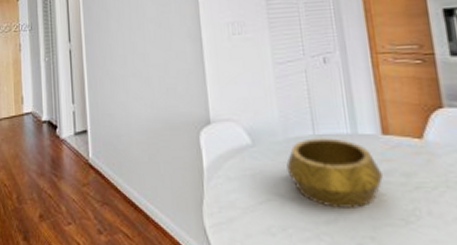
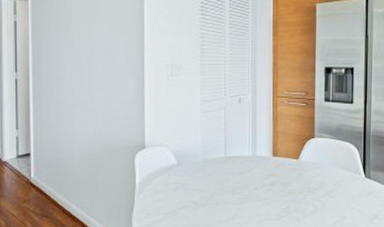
decorative bowl: present [286,138,383,208] -> none [202,159,269,210]

